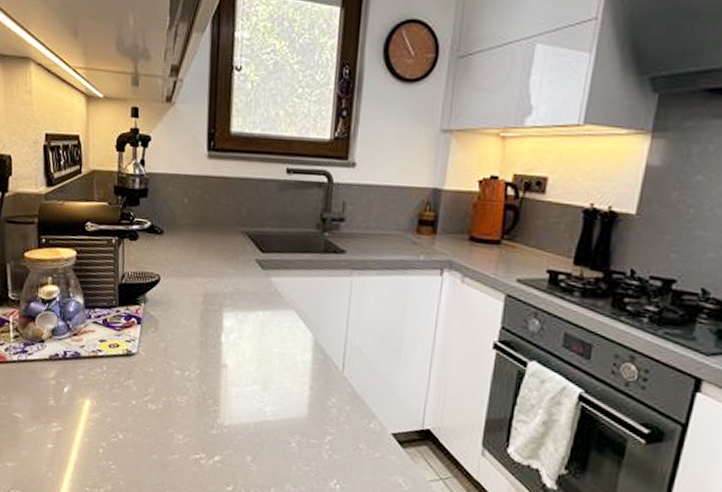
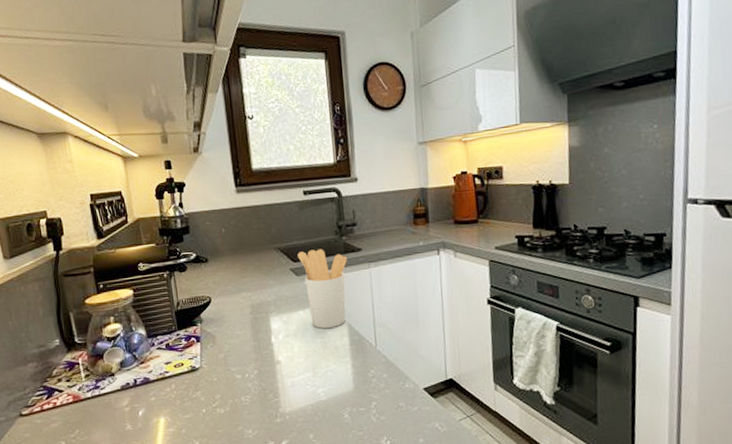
utensil holder: none [267,241,327,340] -> present [297,249,348,329]

